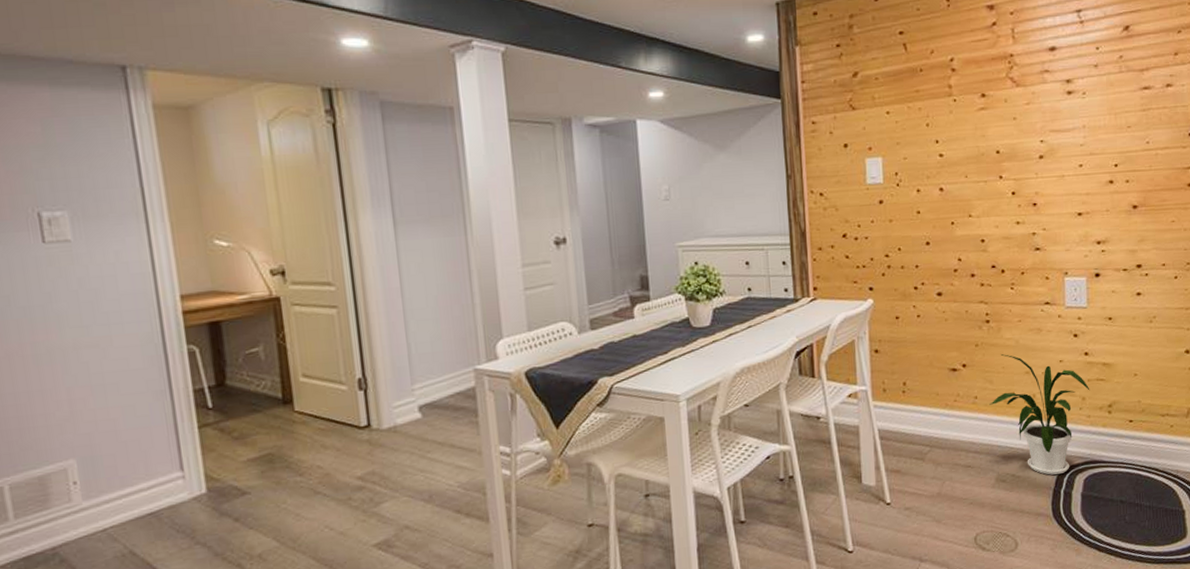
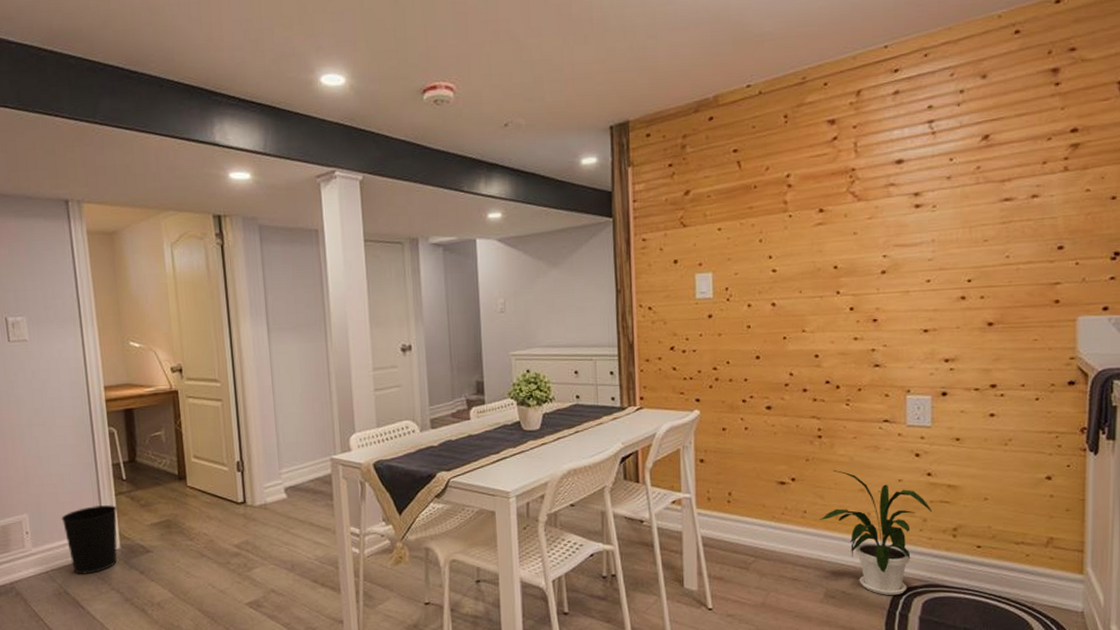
wastebasket: none [123,440,203,529] -> present [61,505,117,574]

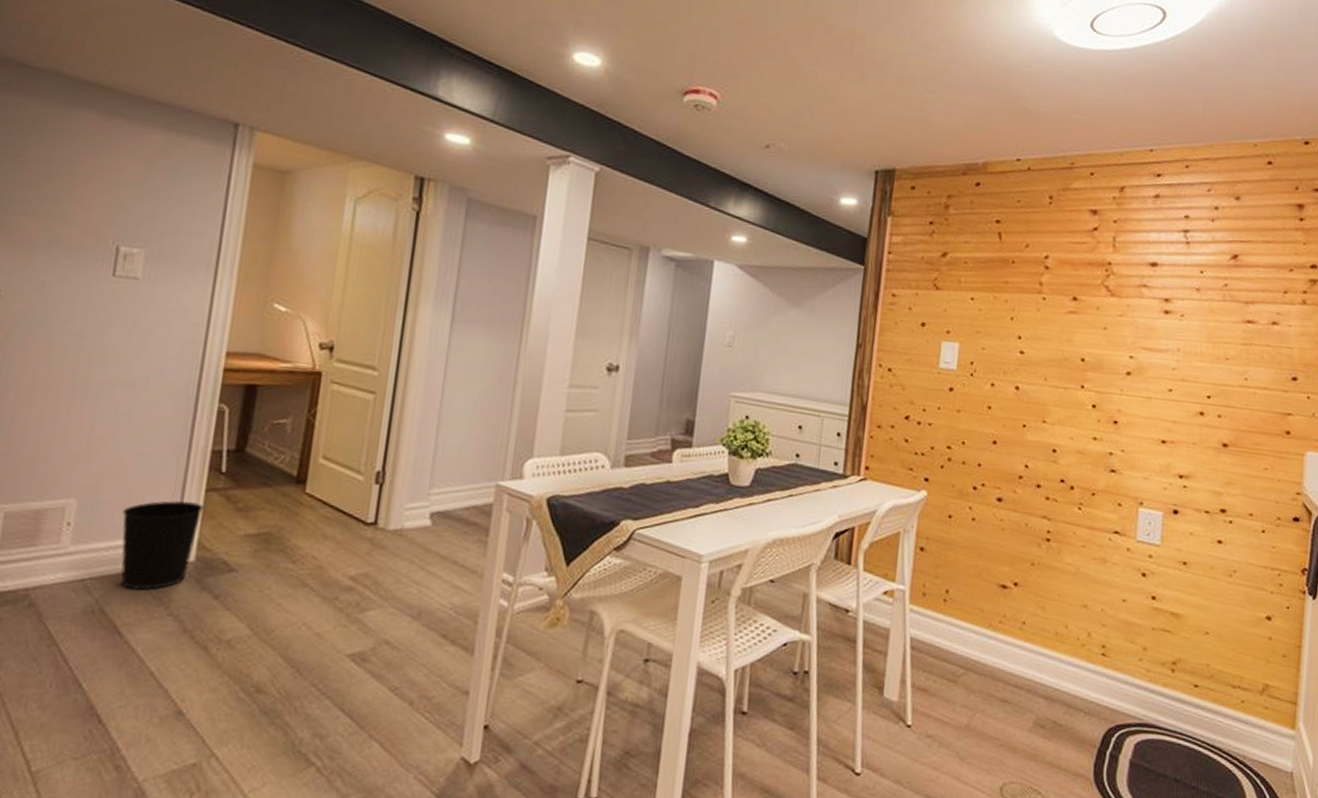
house plant: present [819,470,933,596] -> none [1038,580,1154,733]

